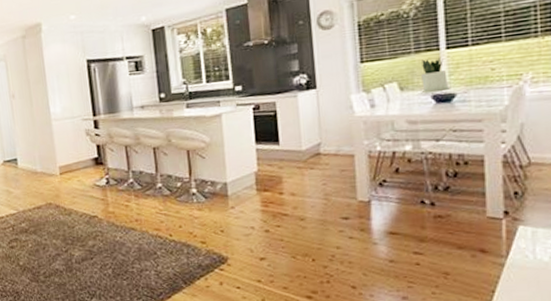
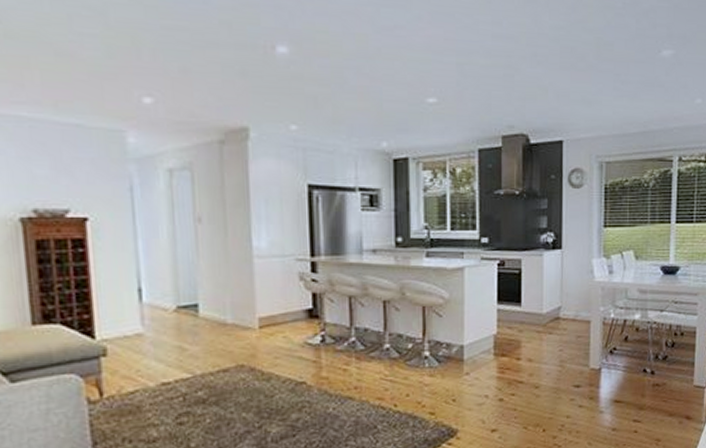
planter: present [421,57,451,94] -> none [652,230,677,264]

